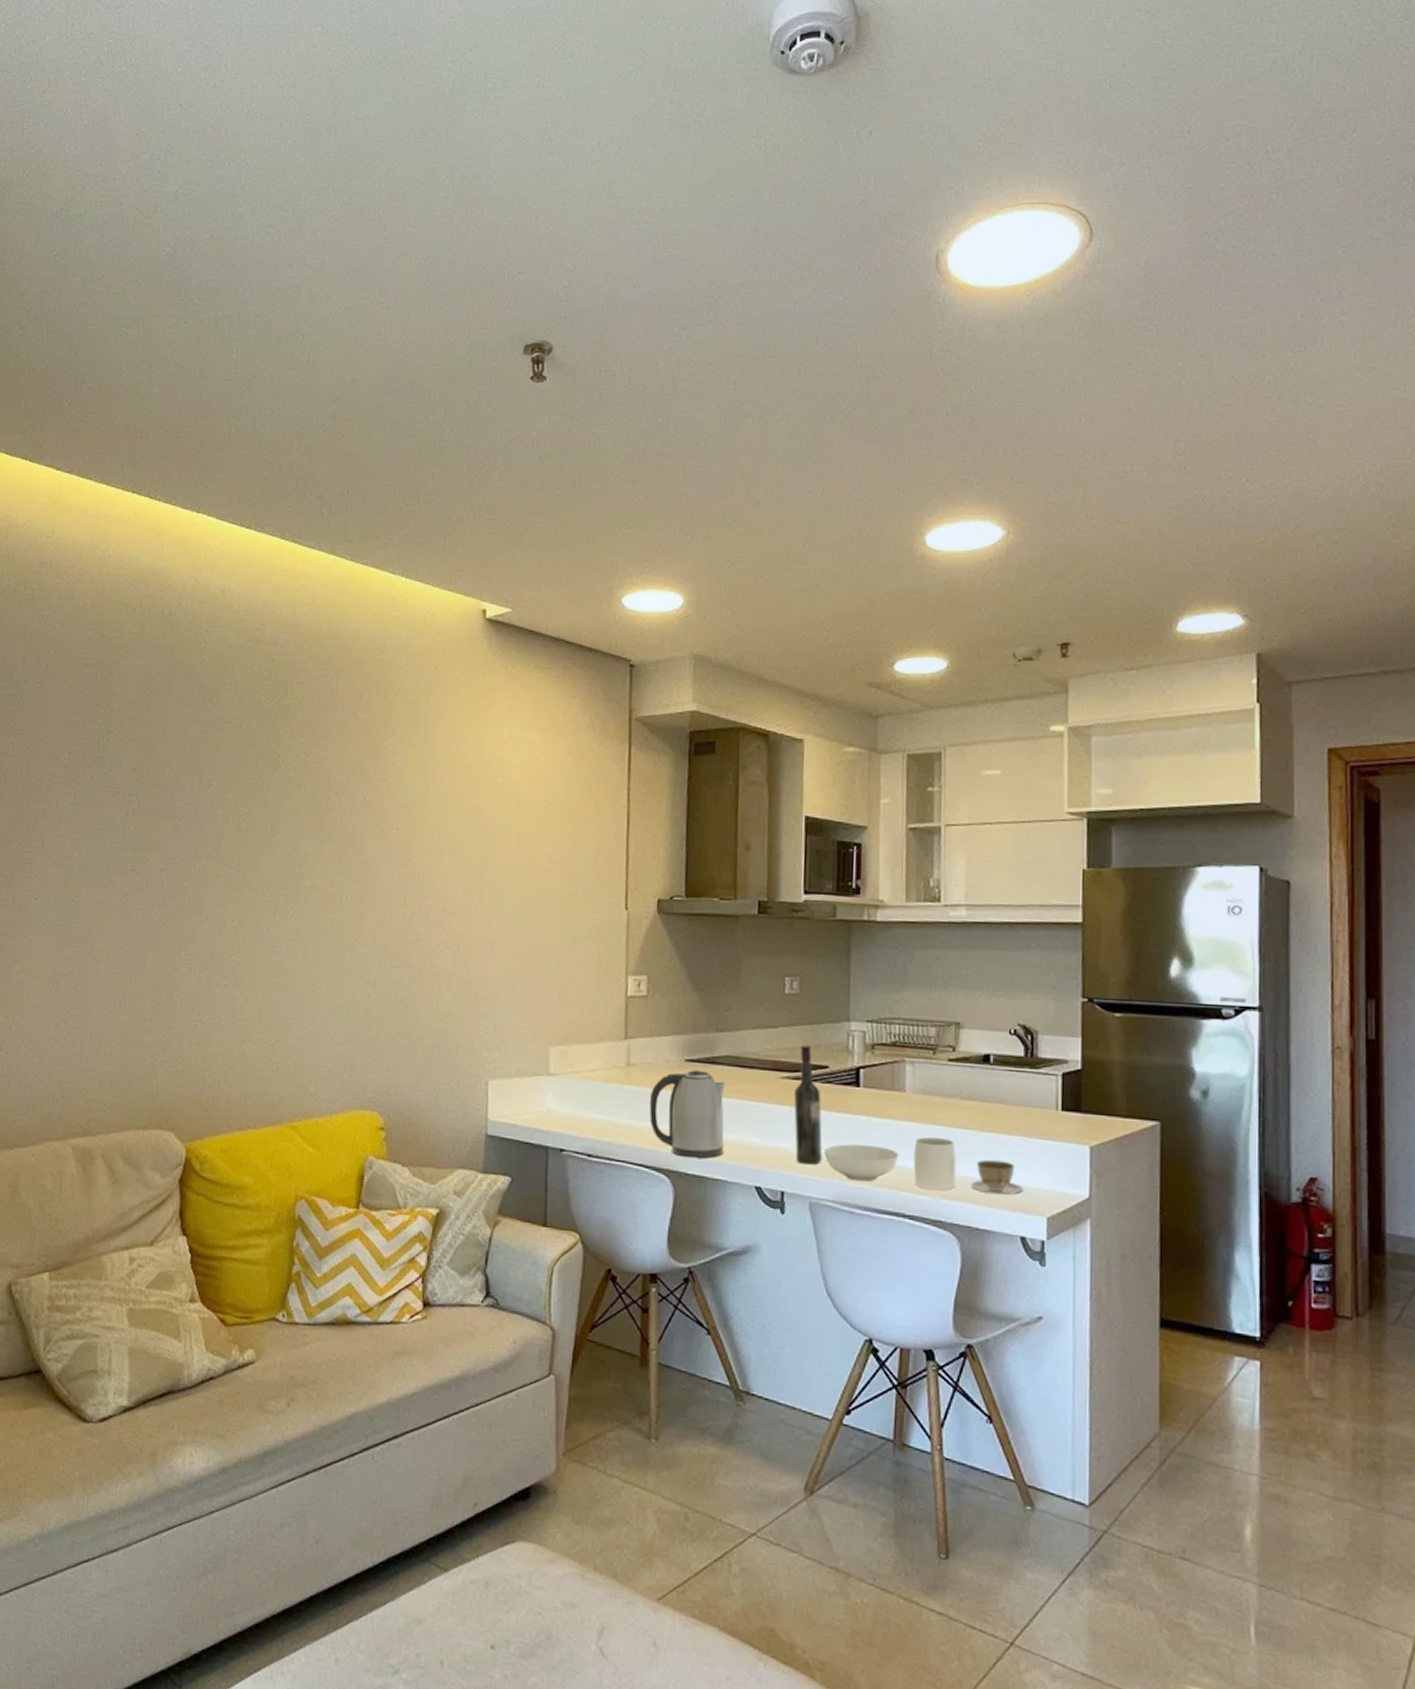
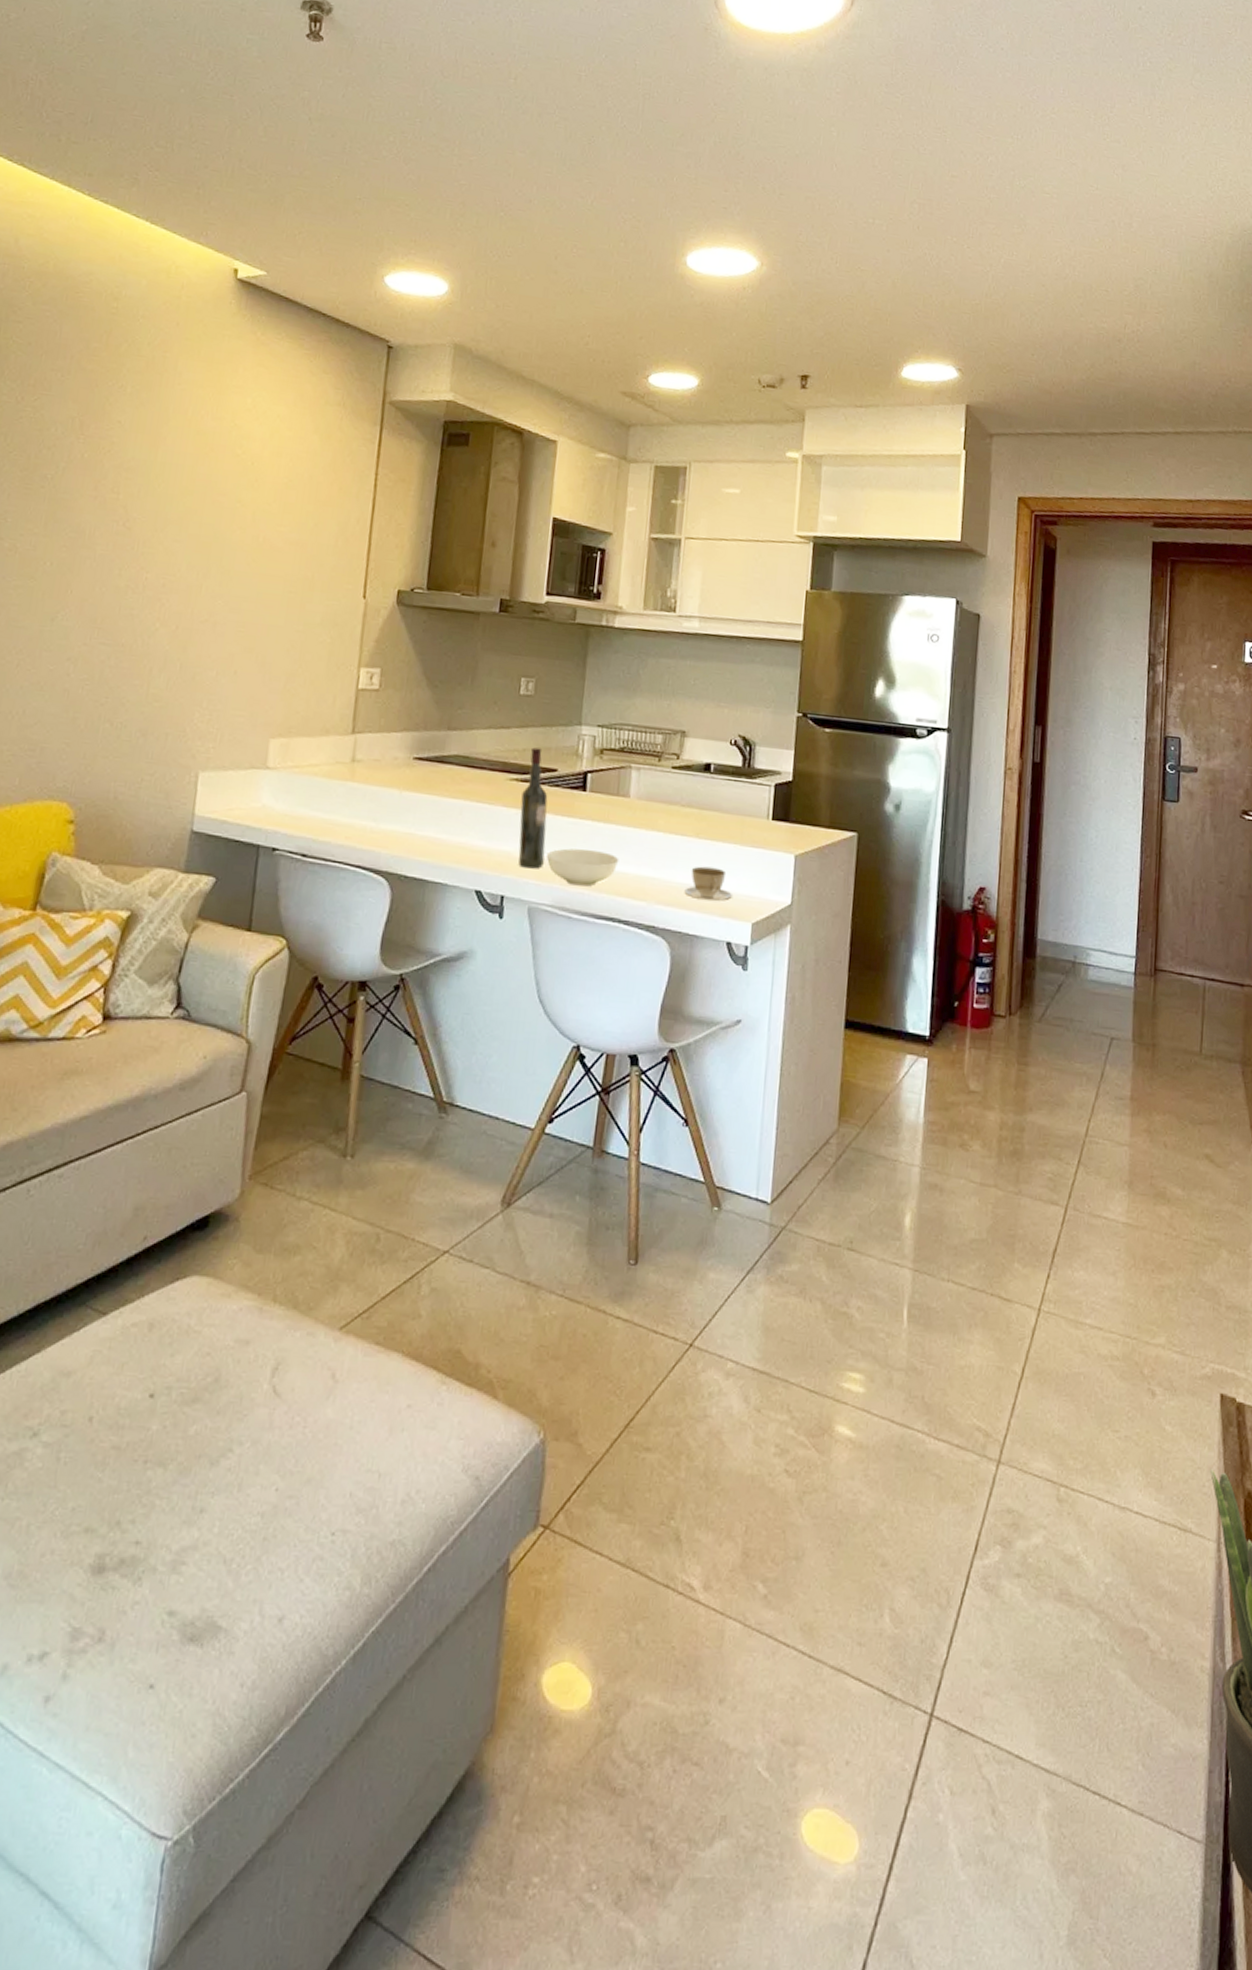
kettle: present [649,1070,726,1159] -> none [371,768,453,861]
mug: present [913,1136,957,1191] -> none [631,842,673,897]

